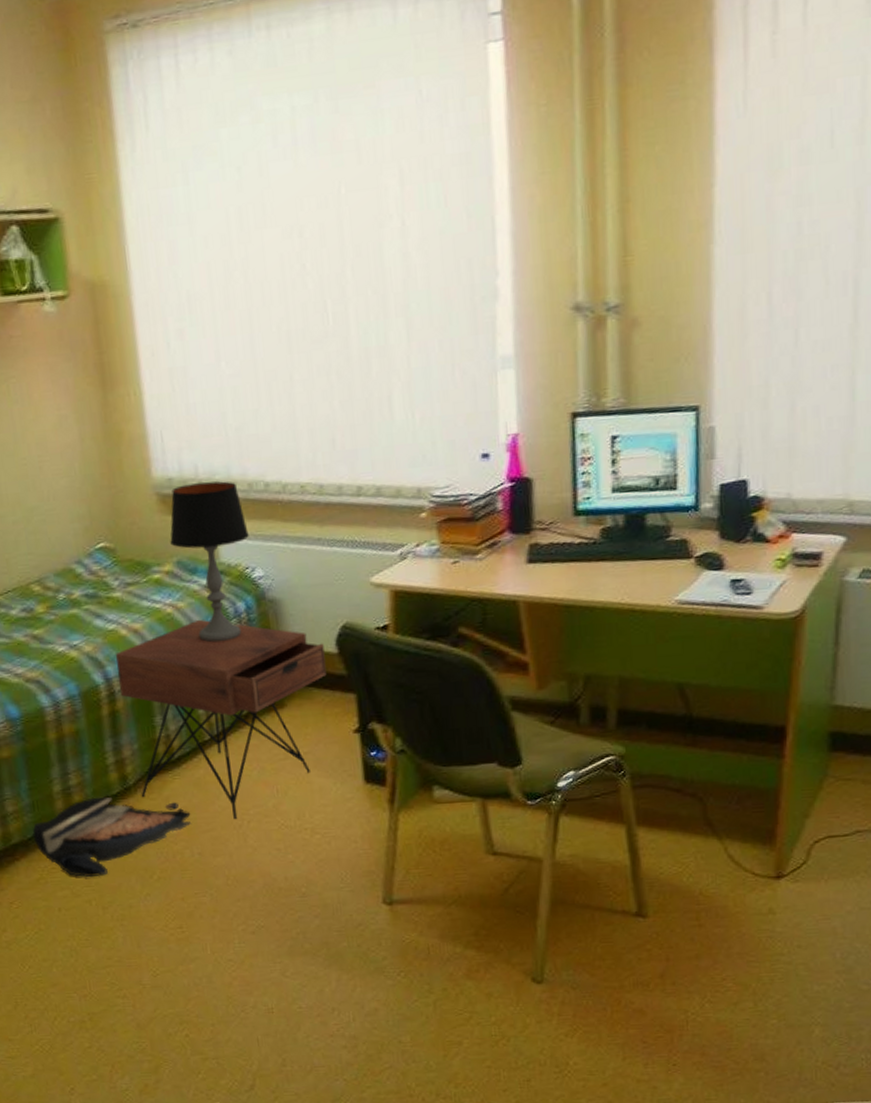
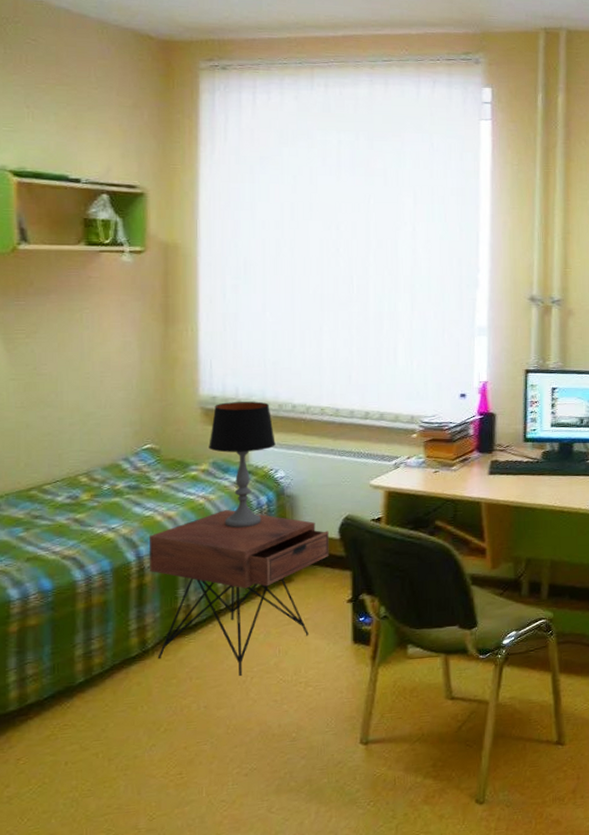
backpack: present [32,796,192,878] -> none [49,659,201,732]

